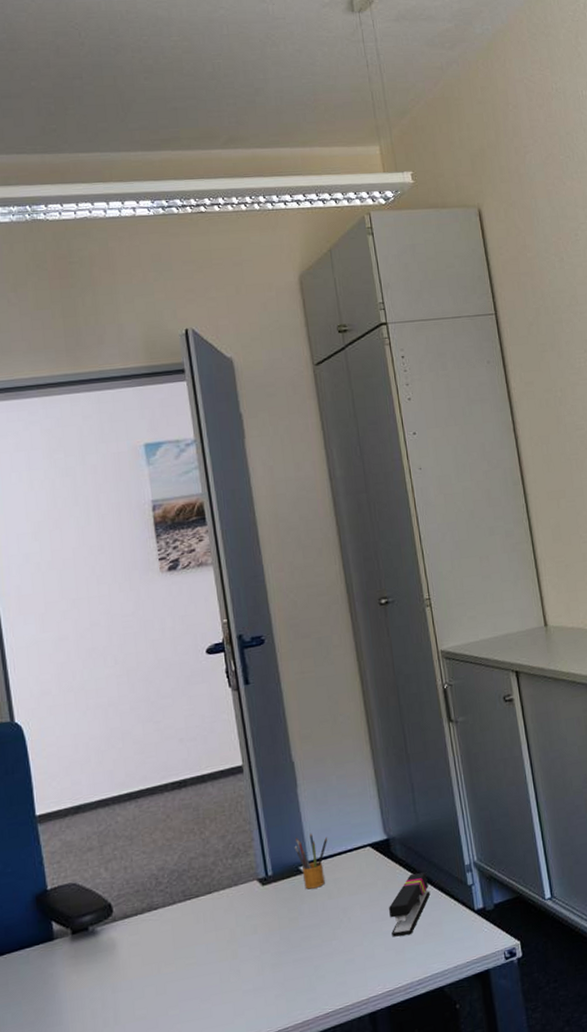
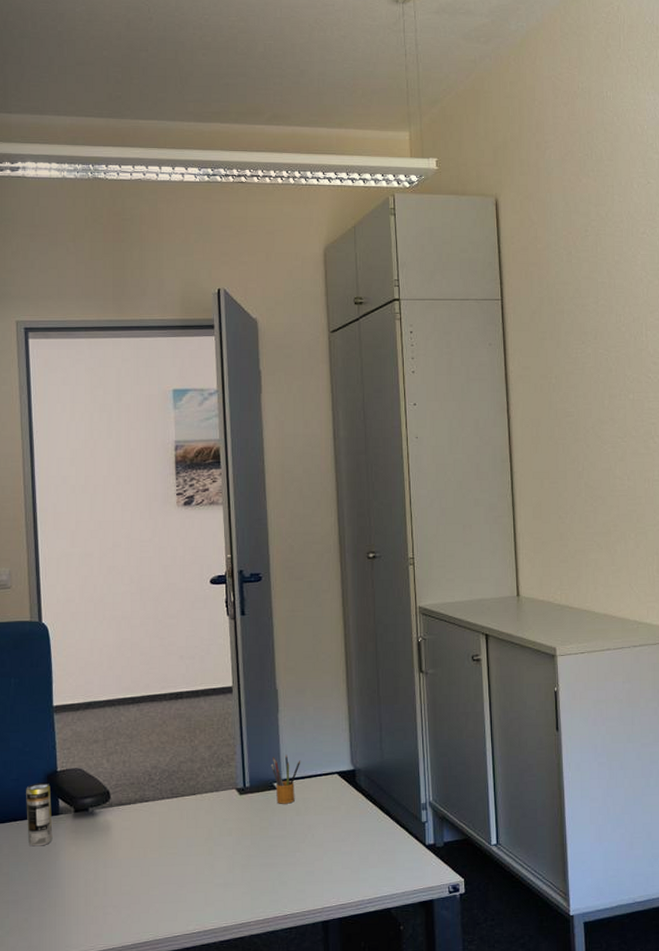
beverage can: none [12,904,49,982] -> present [26,782,53,847]
stapler: present [389,872,431,937] -> none [349,804,387,858]

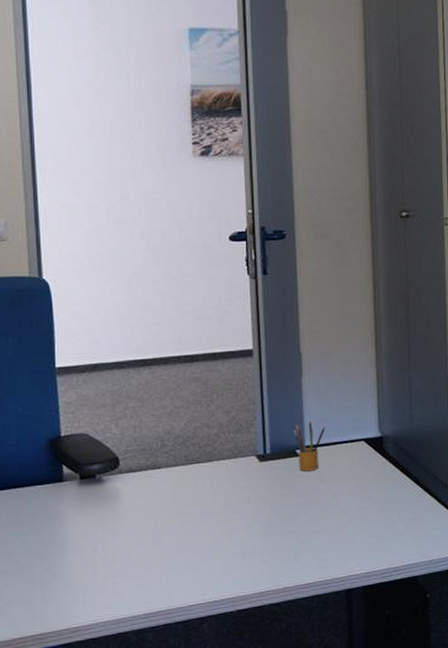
beverage can: present [26,782,53,847] -> none [26,448,56,515]

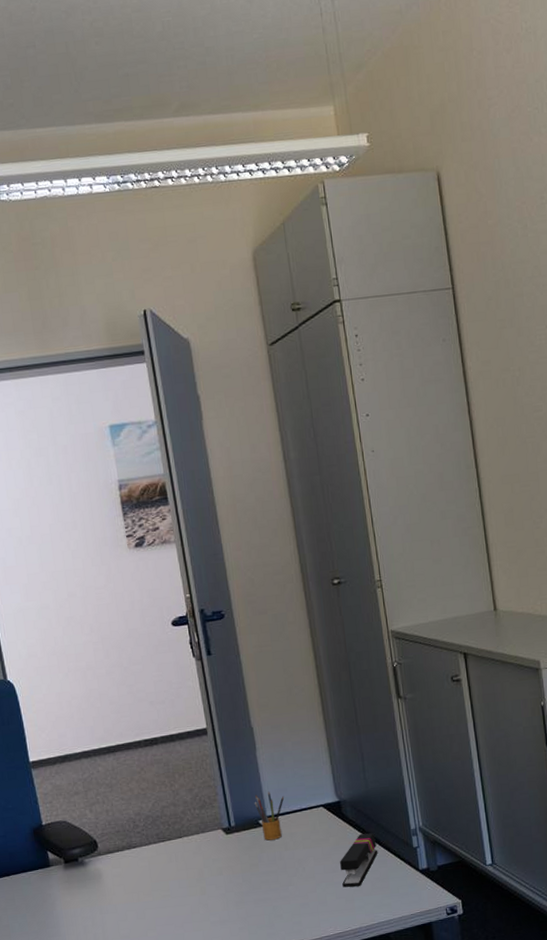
stapler: none [375,472,416,526] -> present [340,833,378,888]

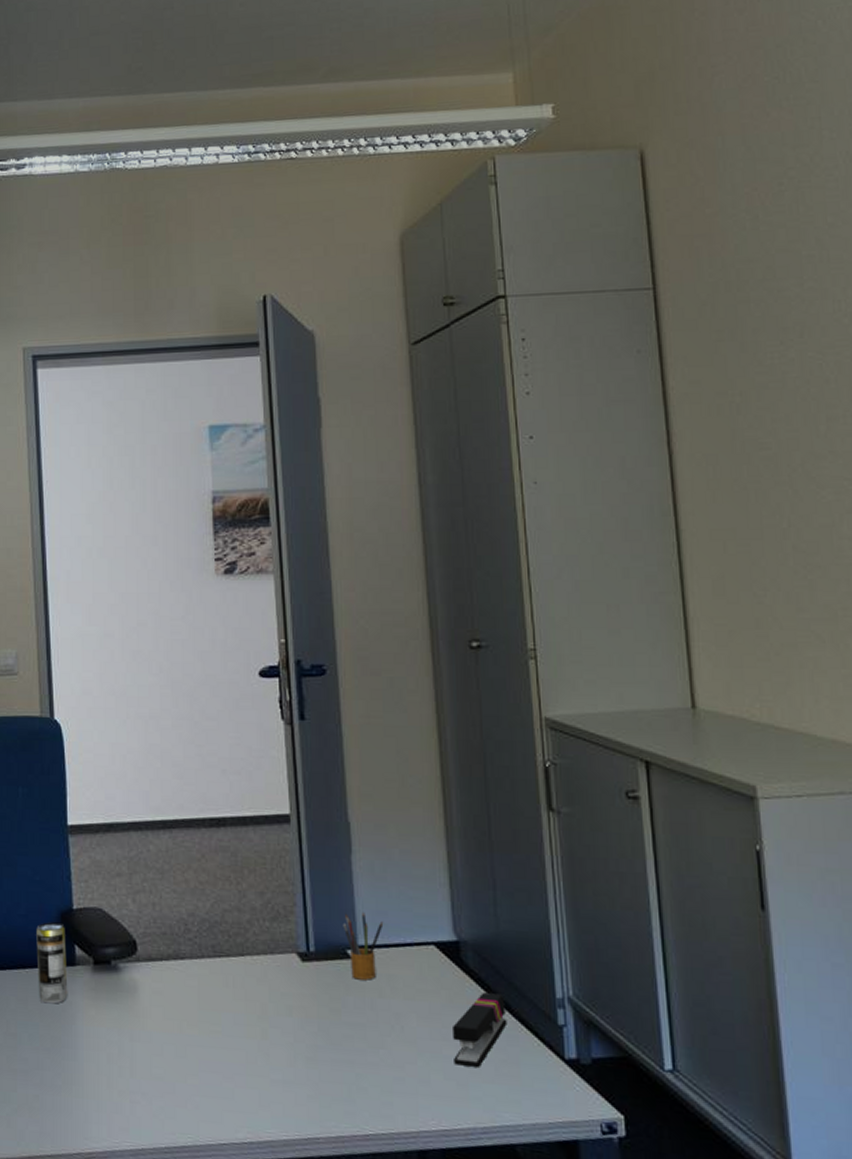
beverage can: none [14,836,47,899] -> present [36,922,68,1004]

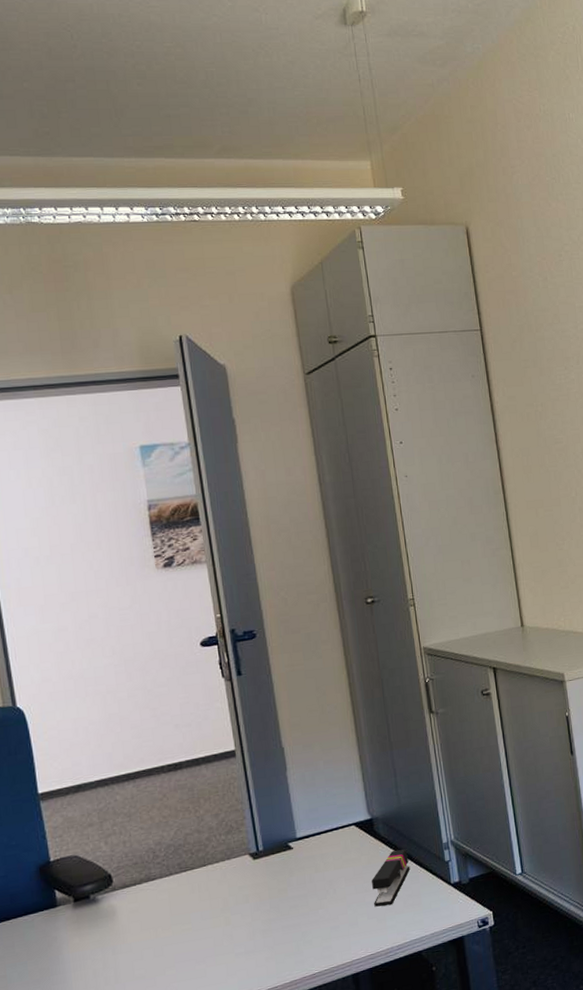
beverage can: present [36,922,68,1004] -> none [16,875,53,944]
pencil box: present [342,911,384,980] -> none [283,812,316,864]

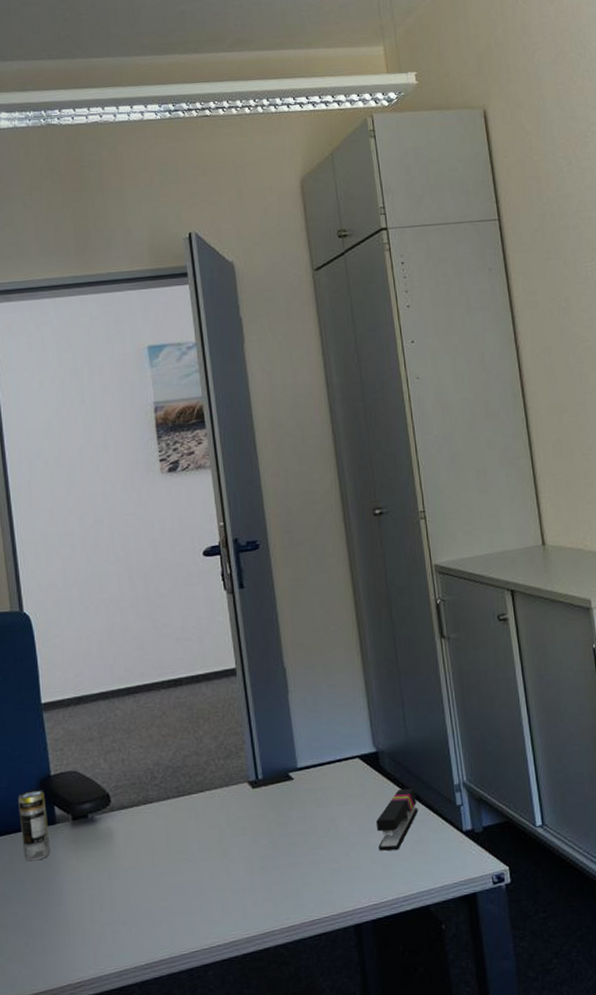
beverage can: none [16,875,53,944] -> present [18,789,51,862]

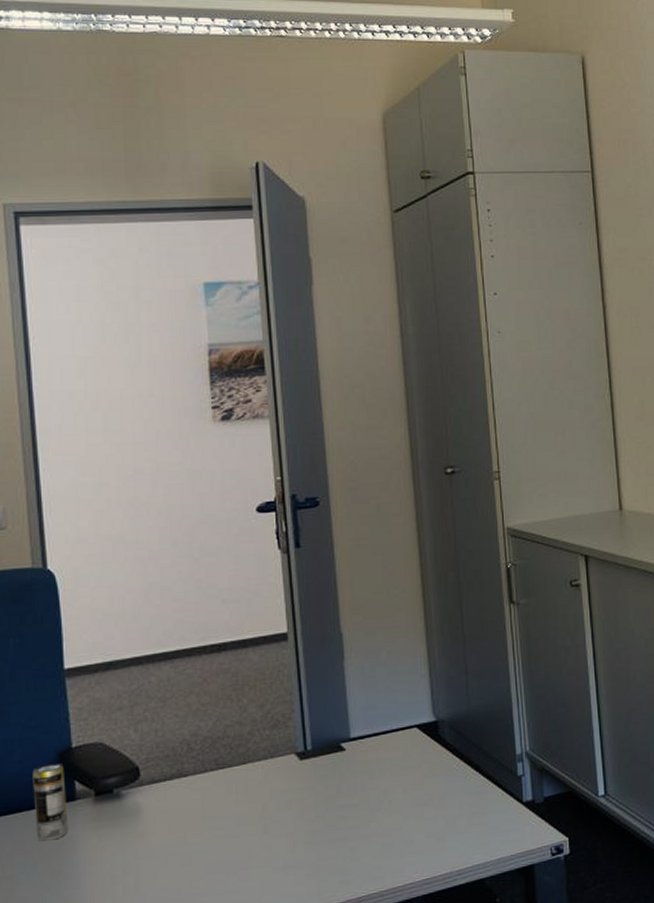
stapler: present [376,788,418,851] -> none [433,759,478,824]

